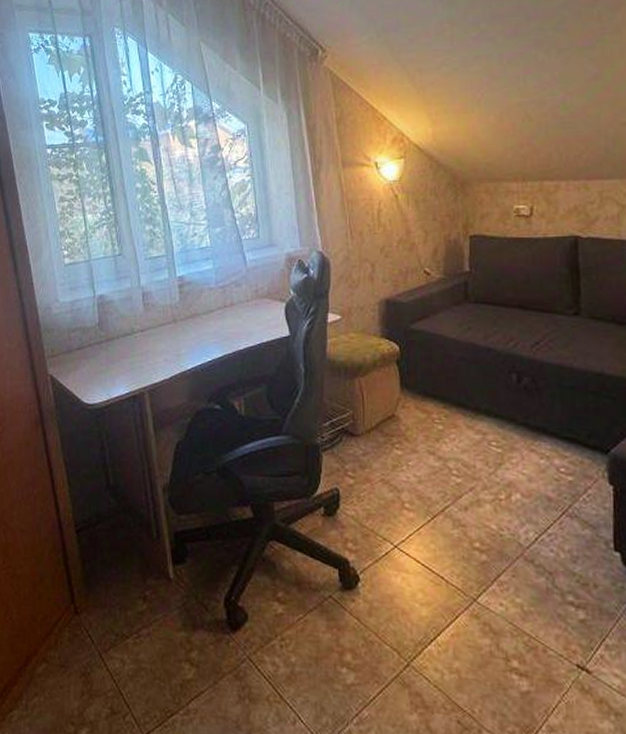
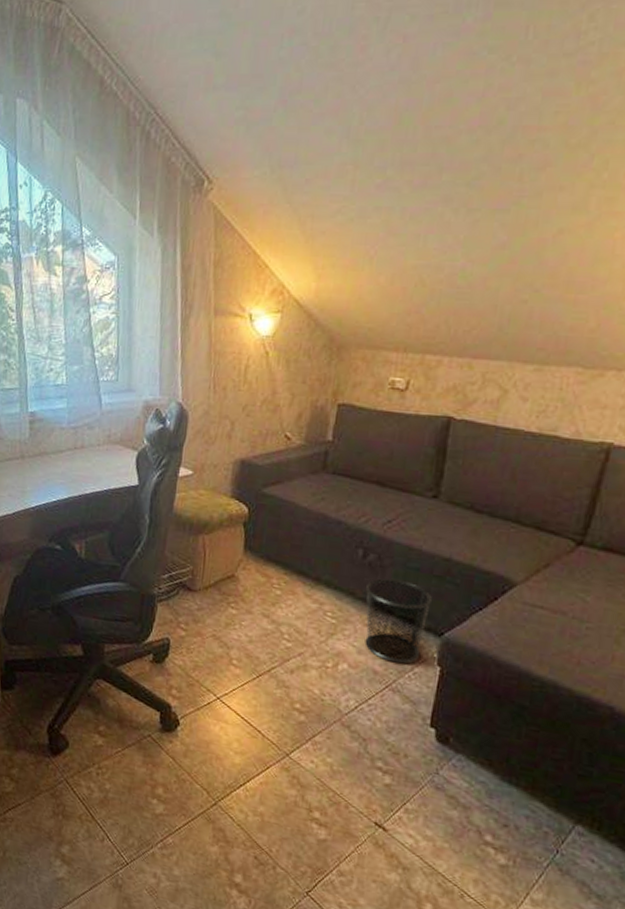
waste bin: none [526,400,592,487] -> present [365,578,432,664]

